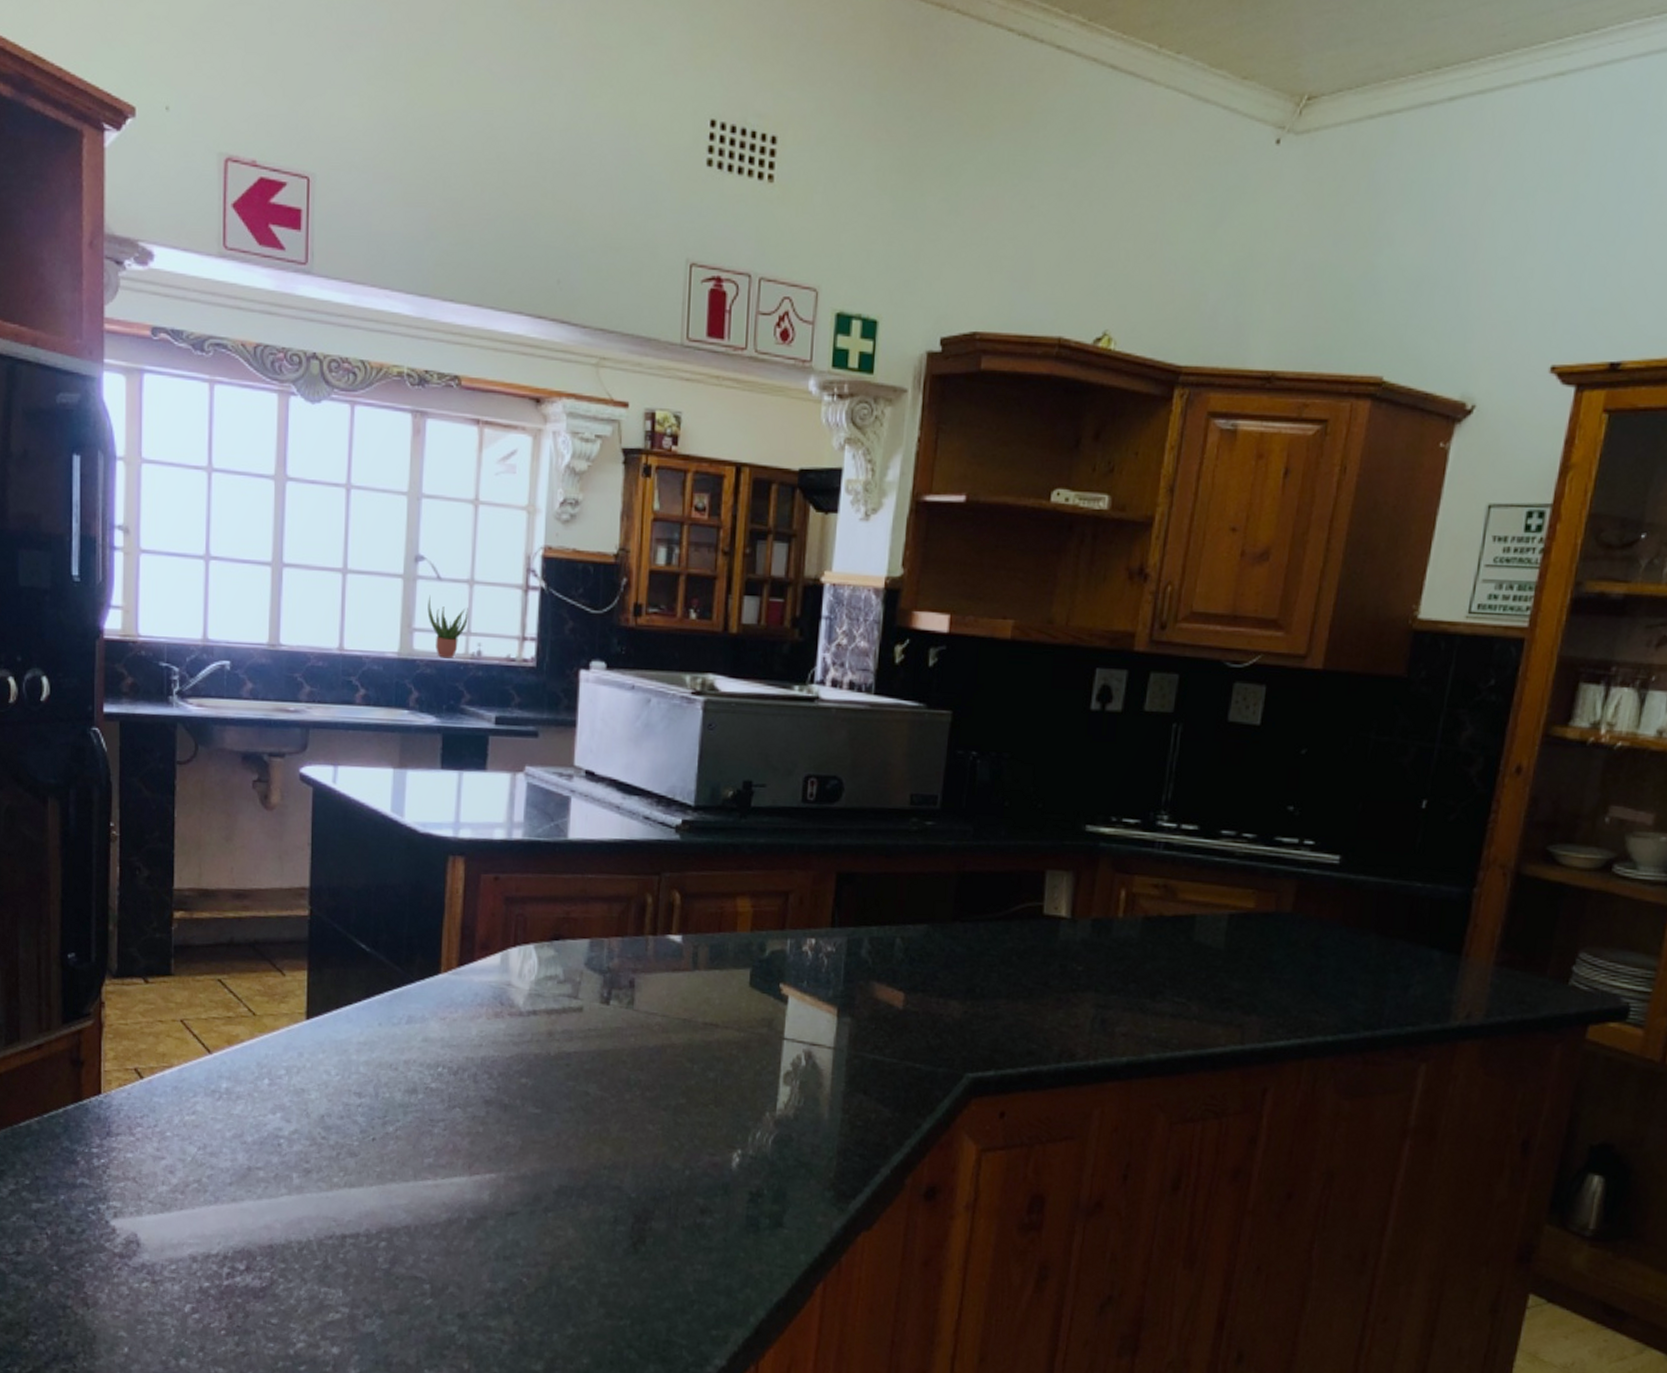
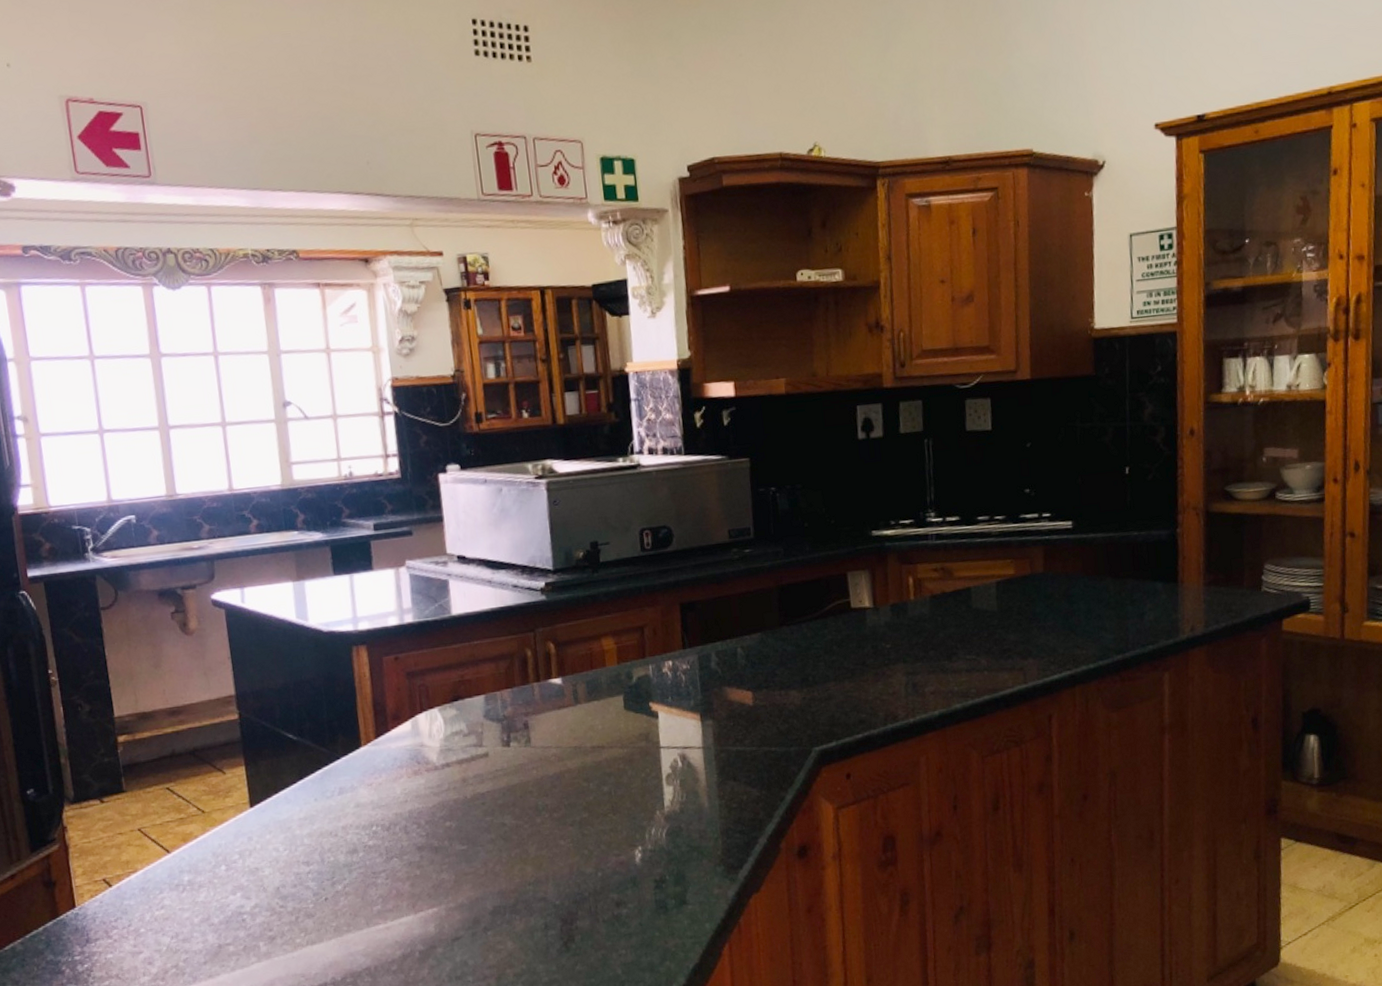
potted plant: present [427,595,468,659] -> none [299,433,337,483]

